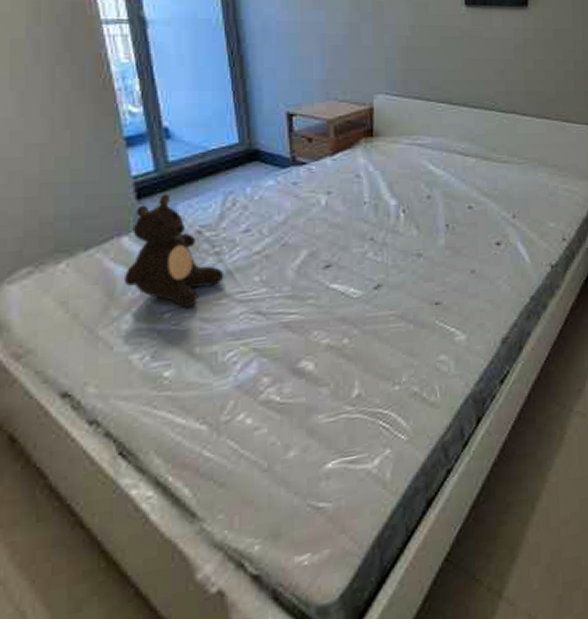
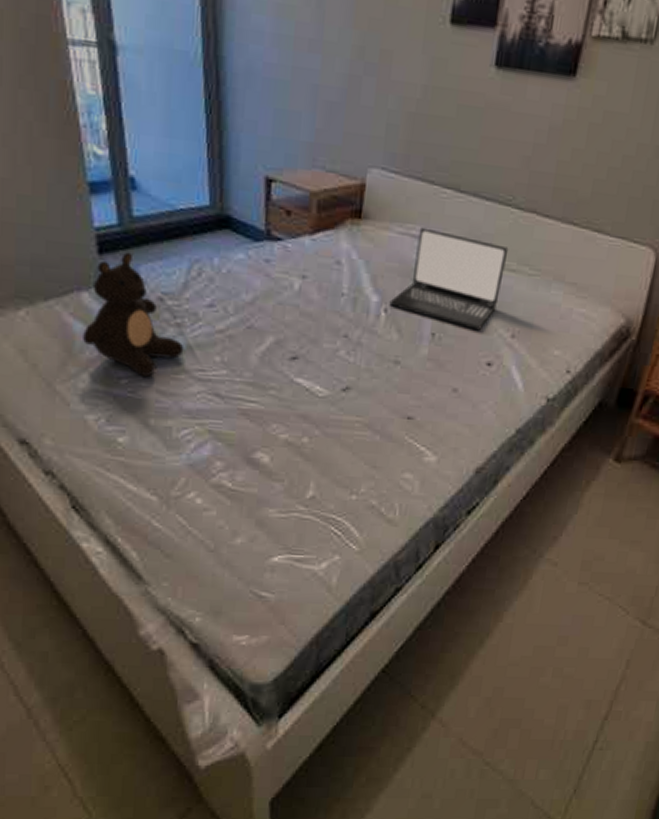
laptop: none [406,137,499,217] -> present [389,227,509,331]

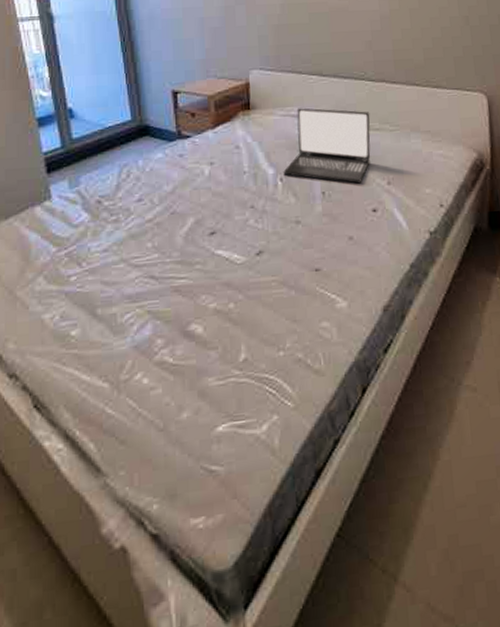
teddy bear: present [83,252,184,376] -> none [38,168,121,271]

